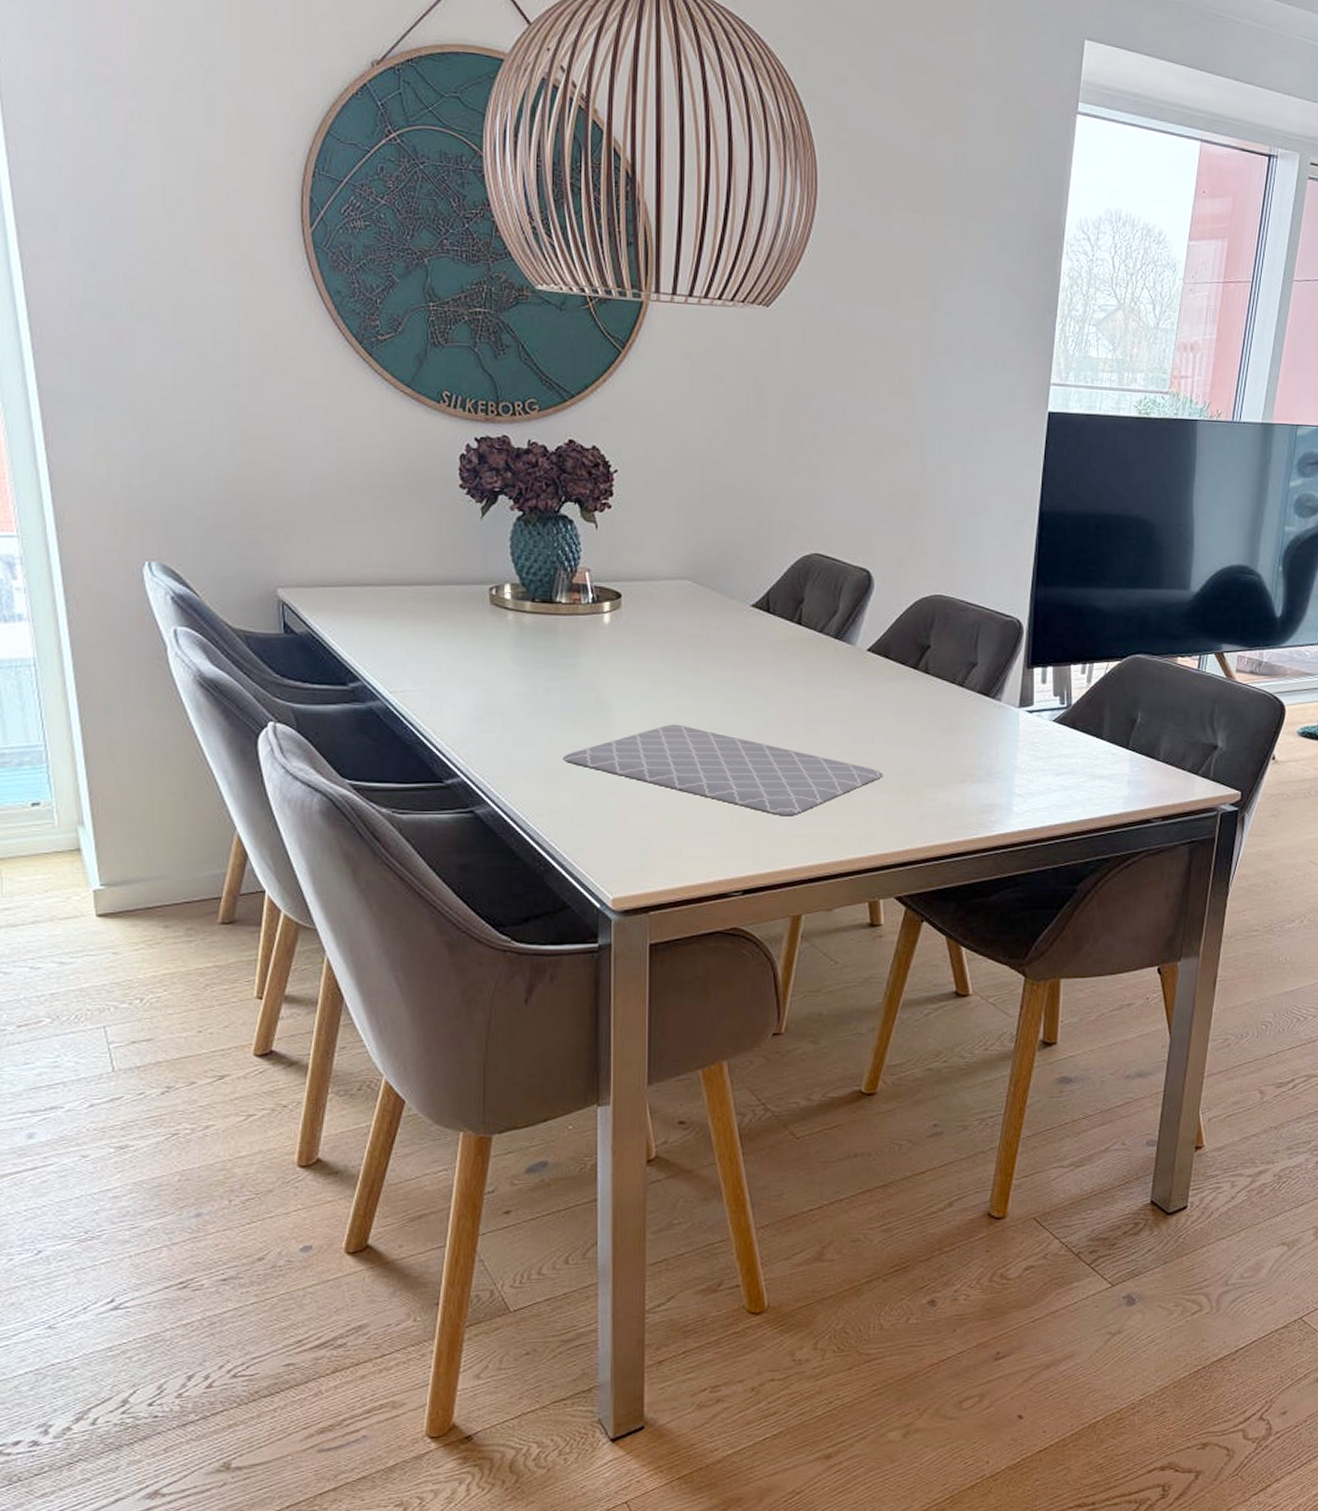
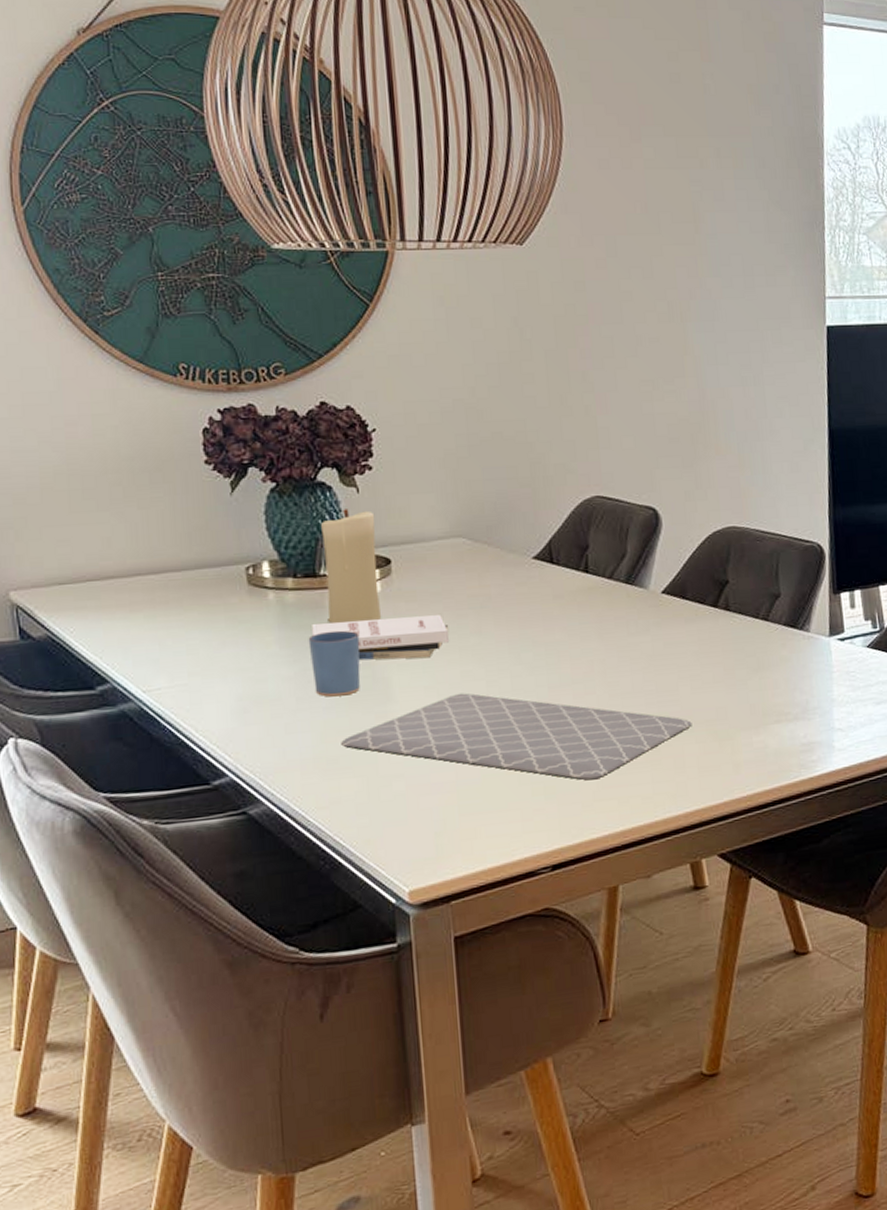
mug: none [540,654,587,715] -> present [308,630,361,697]
books: none [545,645,669,689] -> present [312,615,449,661]
candle: none [560,542,610,649] -> present [321,509,381,623]

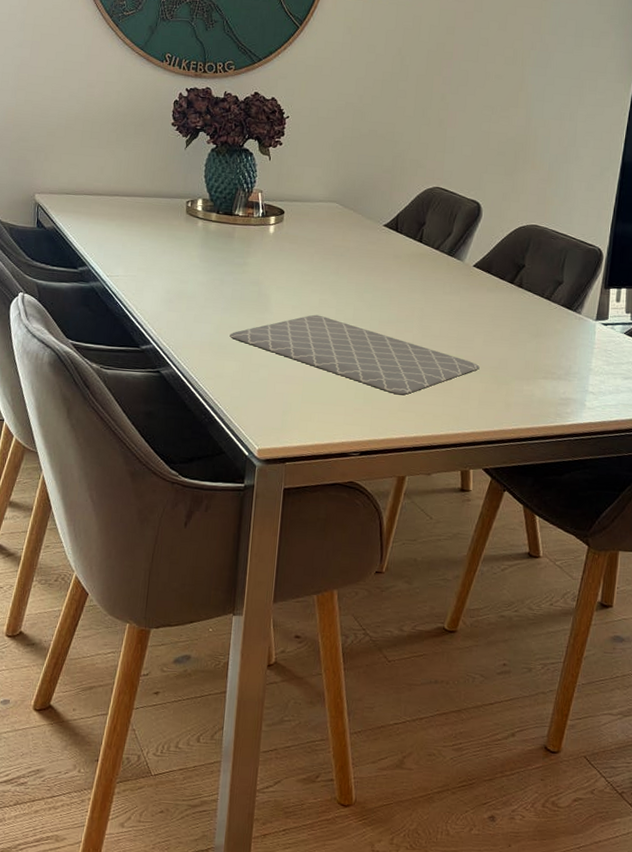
mug: present [308,630,361,697] -> none [218,255,255,303]
books: present [312,615,449,661] -> none [223,247,317,286]
candle: present [321,509,381,623] -> none [235,170,279,253]

